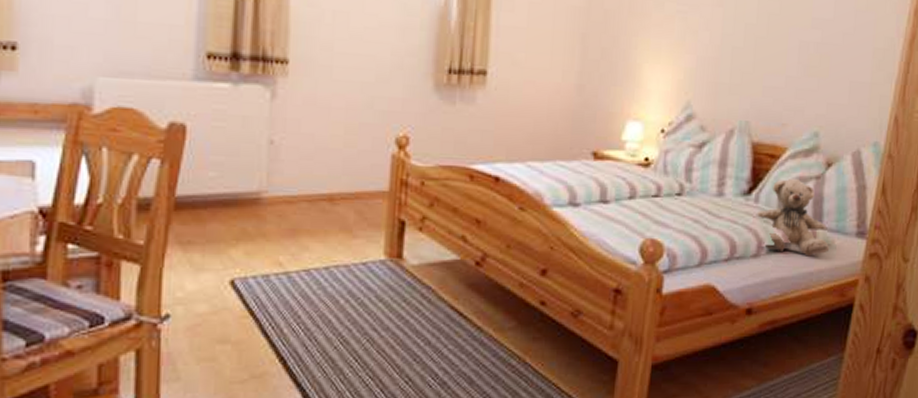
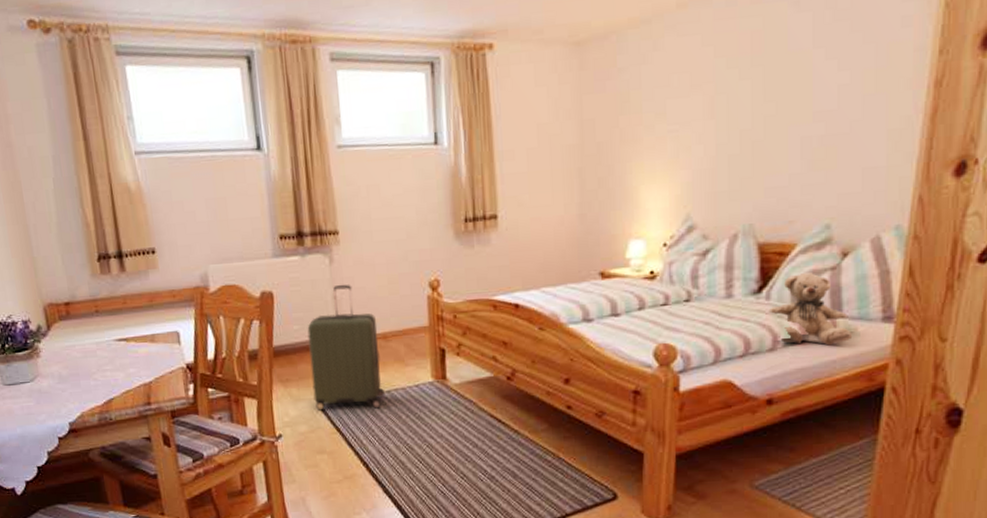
suitcase: none [223,126,324,289] -> present [307,284,386,411]

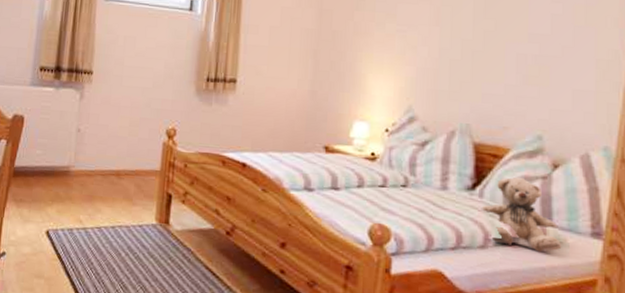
suitcase: present [307,284,386,411] -> none [42,119,113,242]

